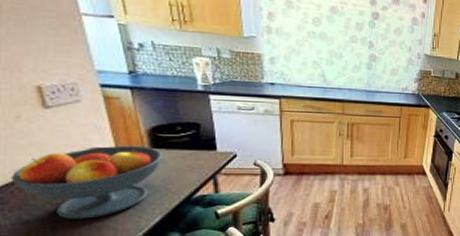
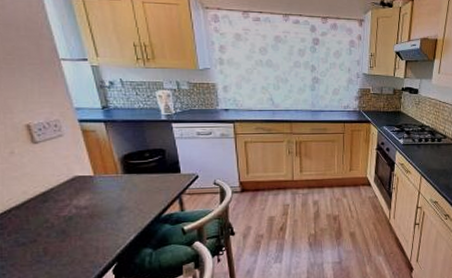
fruit bowl: present [10,145,164,219] -> none [8,172,135,240]

